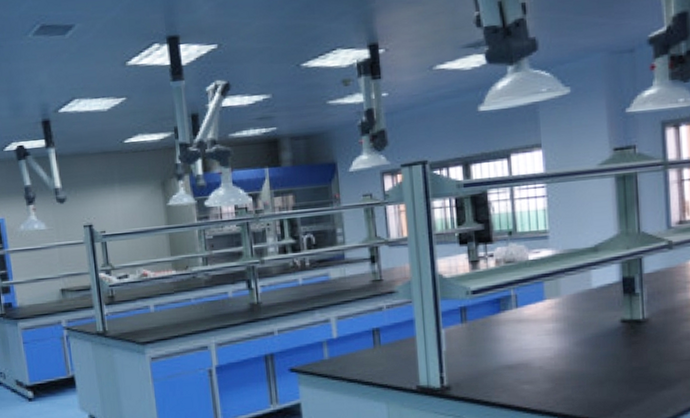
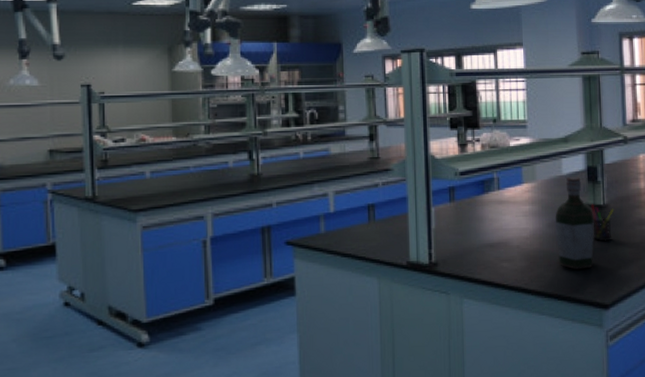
bottle: none [584,290,632,391] -> present [555,177,594,270]
pen holder: none [627,318,657,359] -> present [591,204,614,241]

